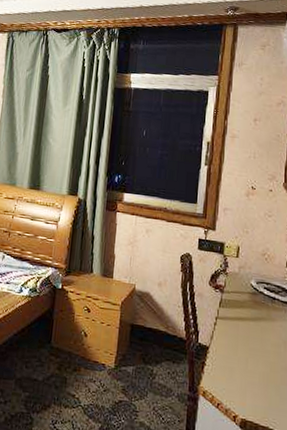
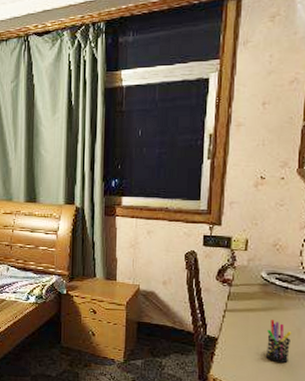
pen holder: none [255,330,279,378] -> present [266,320,292,364]

